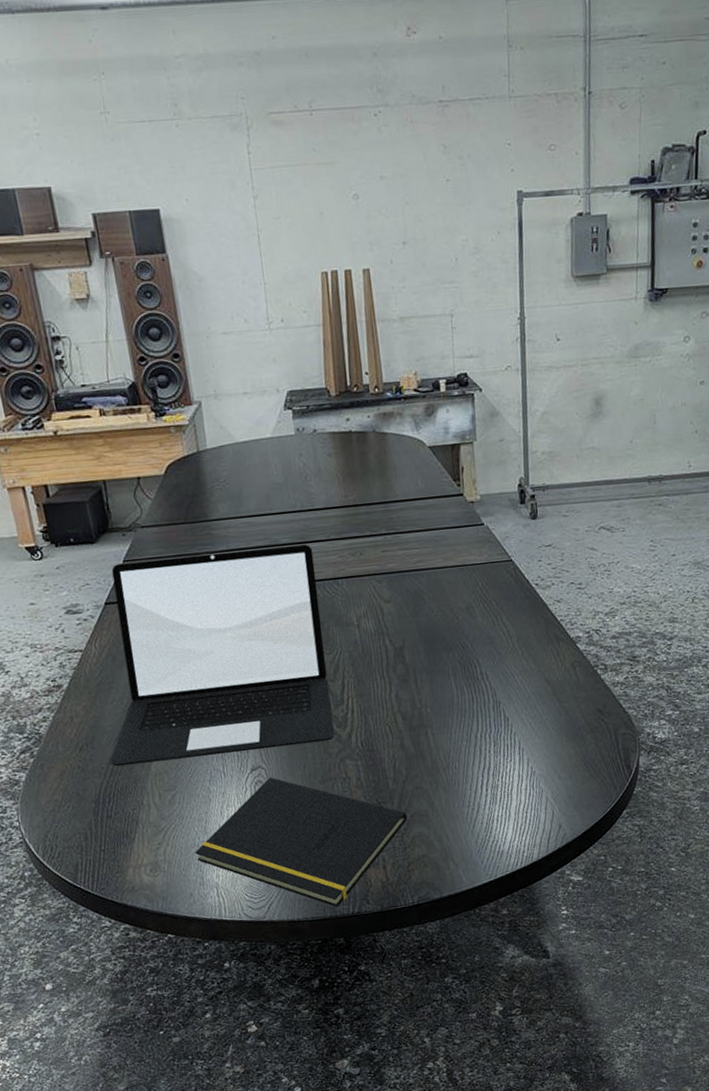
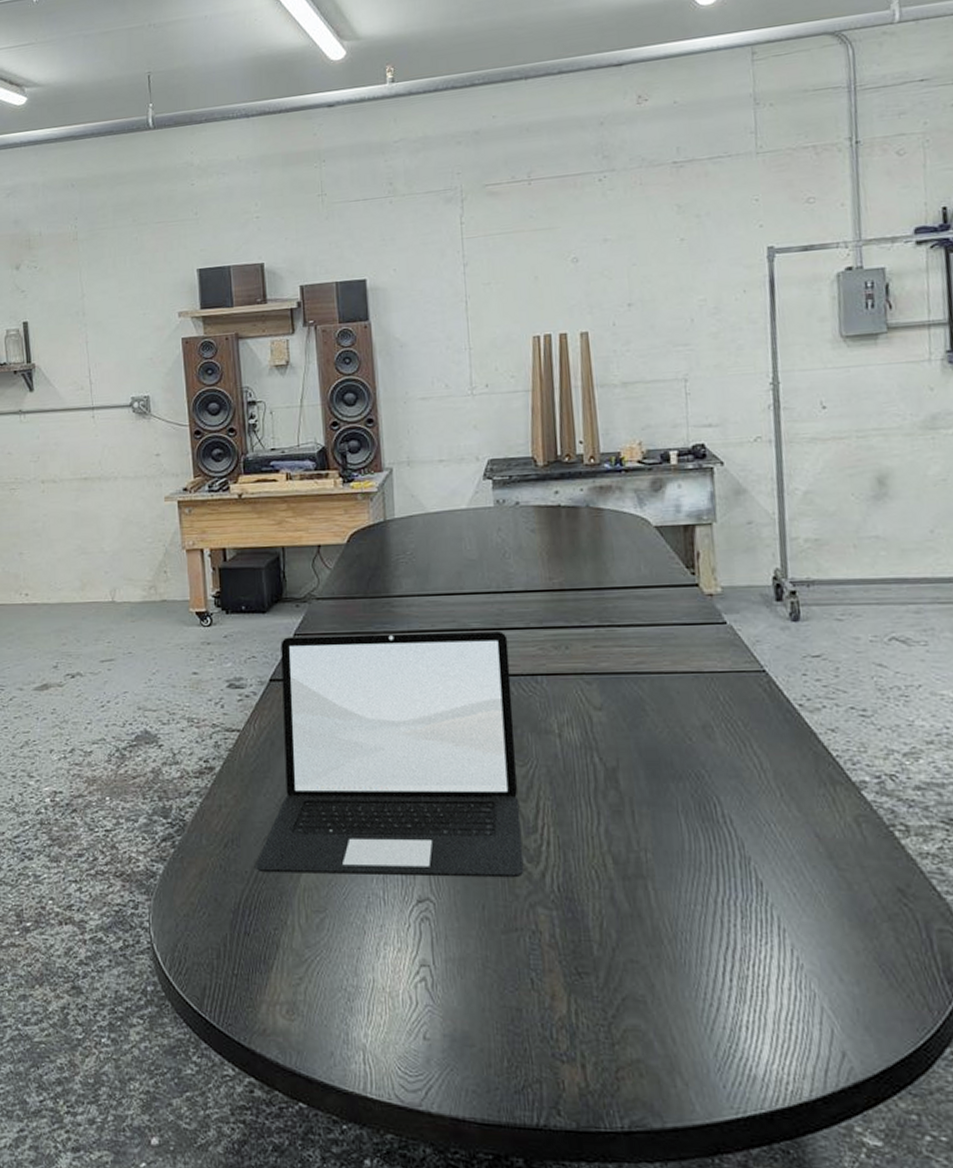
notepad: present [195,777,408,907] -> none [341,914,617,1112]

